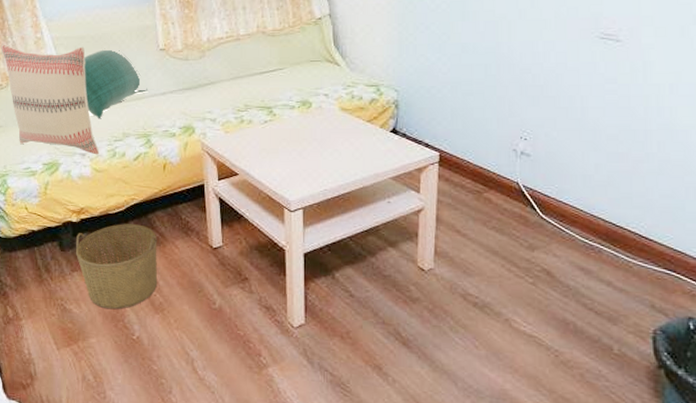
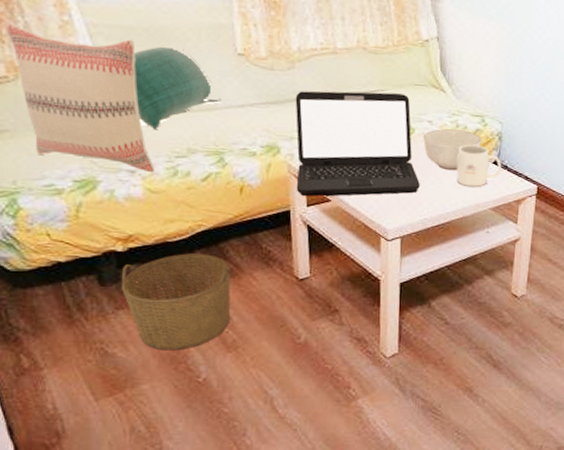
laptop: none [206,71,319,172] -> present [295,91,420,197]
bowl: none [320,101,377,141] -> present [423,129,481,171]
mug: none [354,114,399,157] -> present [457,144,501,188]

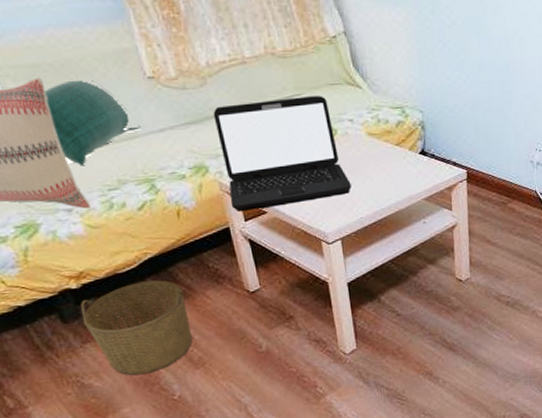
bowl: present [423,129,481,171] -> none [346,124,405,167]
mug: present [457,144,501,188] -> none [383,137,429,181]

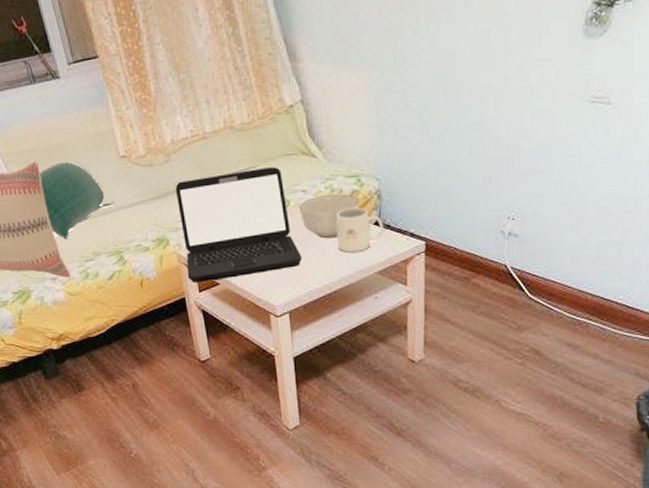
basket: present [80,280,193,375] -> none [60,345,149,432]
bowl: none [346,124,405,167] -> present [299,194,359,239]
mug: none [383,137,429,181] -> present [336,207,383,254]

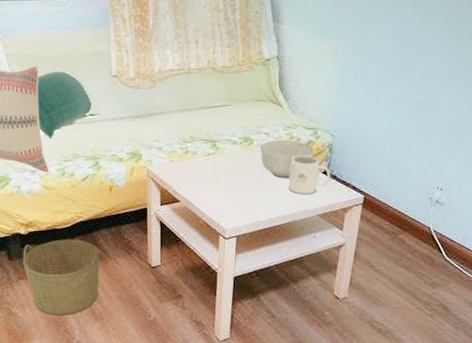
basket: none [60,345,149,432] -> present [23,239,101,316]
laptop: present [175,167,302,284] -> none [152,106,256,198]

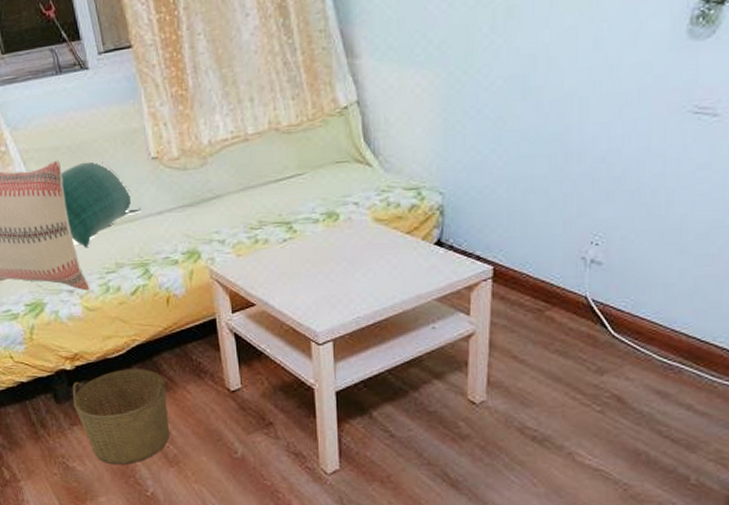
bowl: present [260,140,313,179] -> none [350,208,418,259]
mug: present [288,155,331,195] -> none [391,224,445,276]

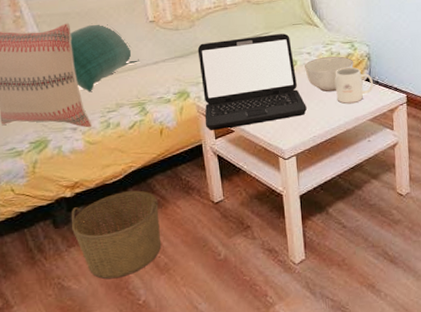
laptop: none [210,175,350,303] -> present [197,33,307,131]
bowl: none [350,208,418,259] -> present [305,56,354,92]
mug: none [391,224,445,276] -> present [335,67,373,104]

